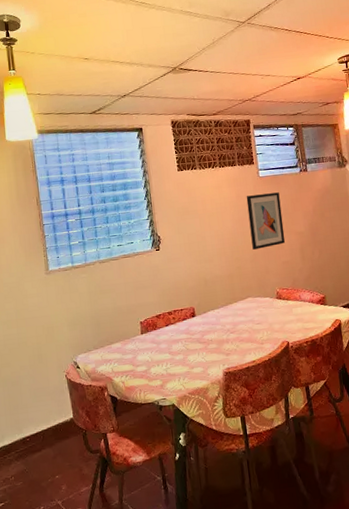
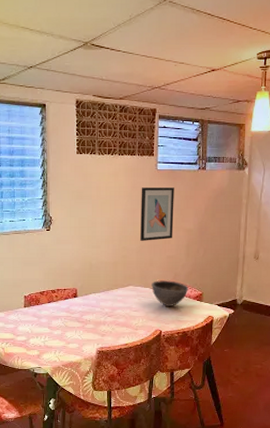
bowl: none [271,287,310,315] -> present [151,280,189,306]

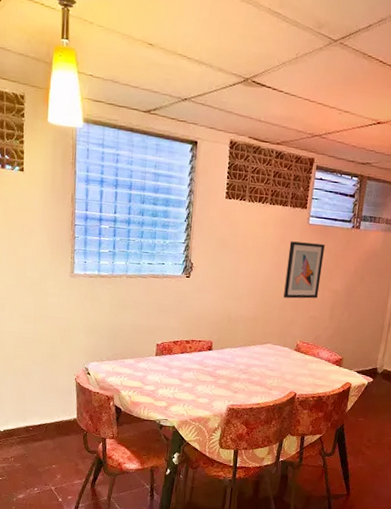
bowl: present [151,280,189,306] -> none [290,340,329,369]

